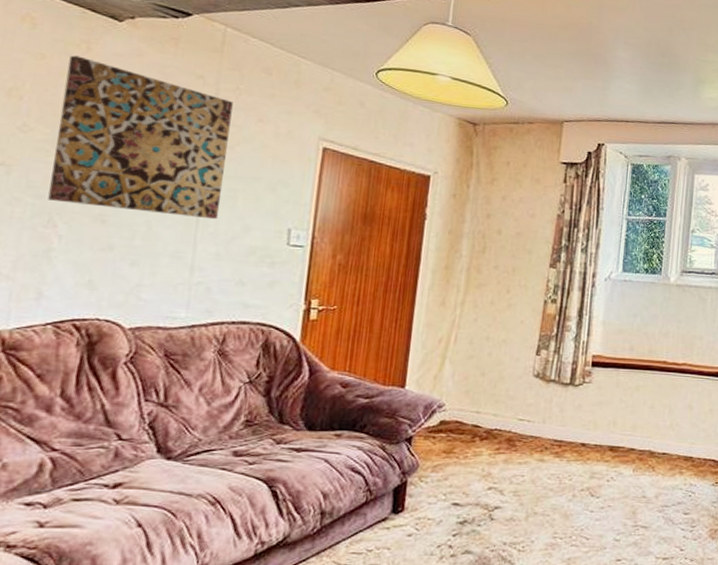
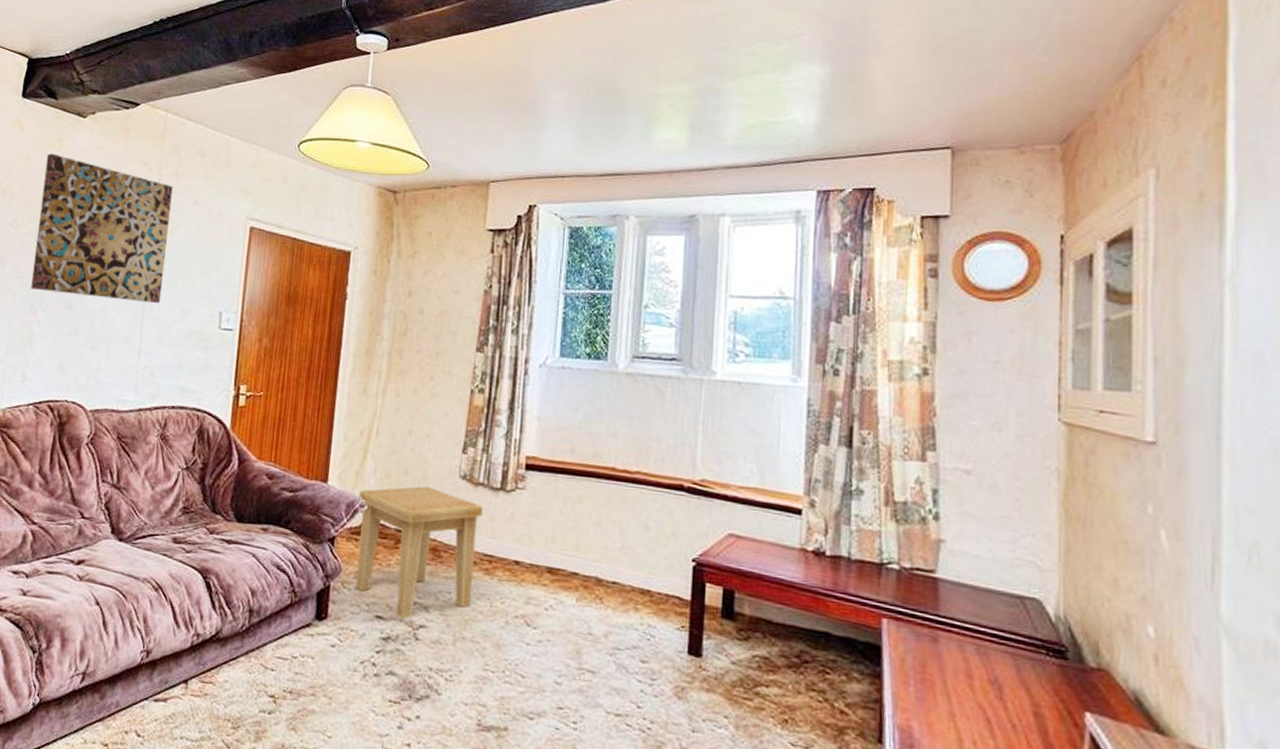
side table: none [433,385,555,503] -> present [356,486,484,619]

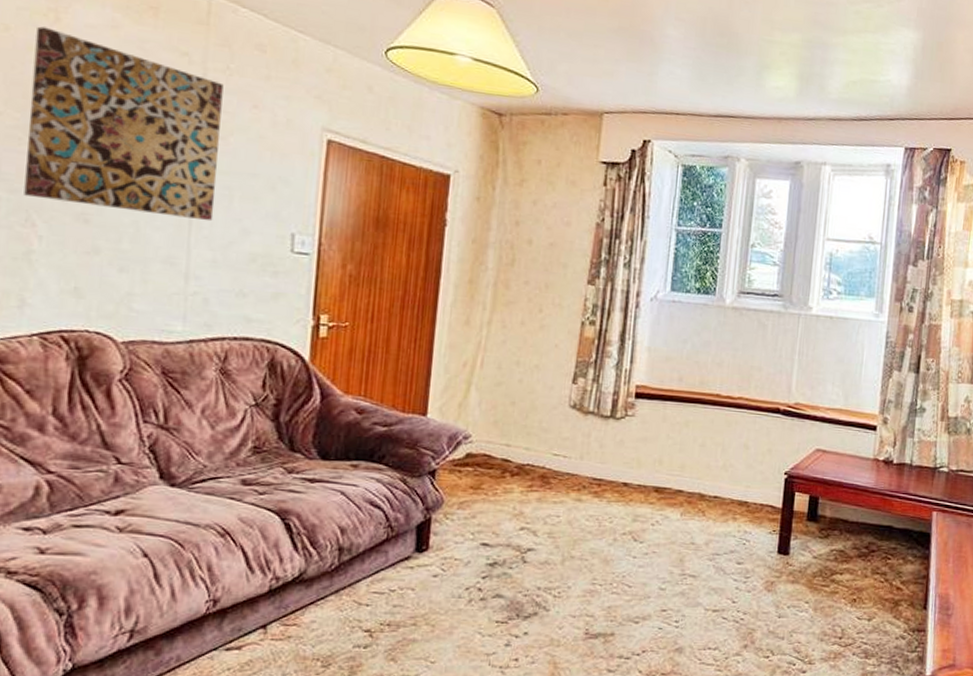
side table: present [356,486,484,619] -> none [460,416,594,544]

